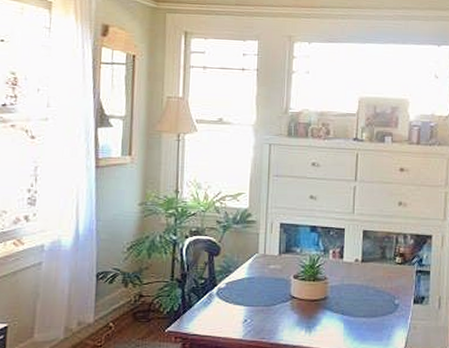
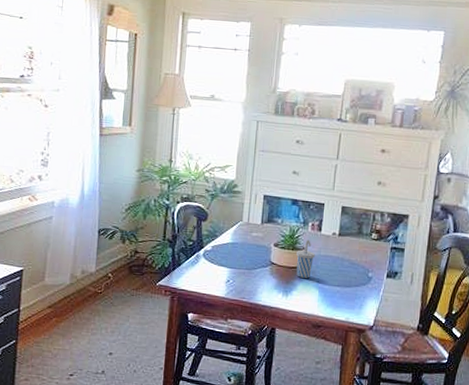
cup: none [318,268,338,311] -> present [296,239,315,278]

